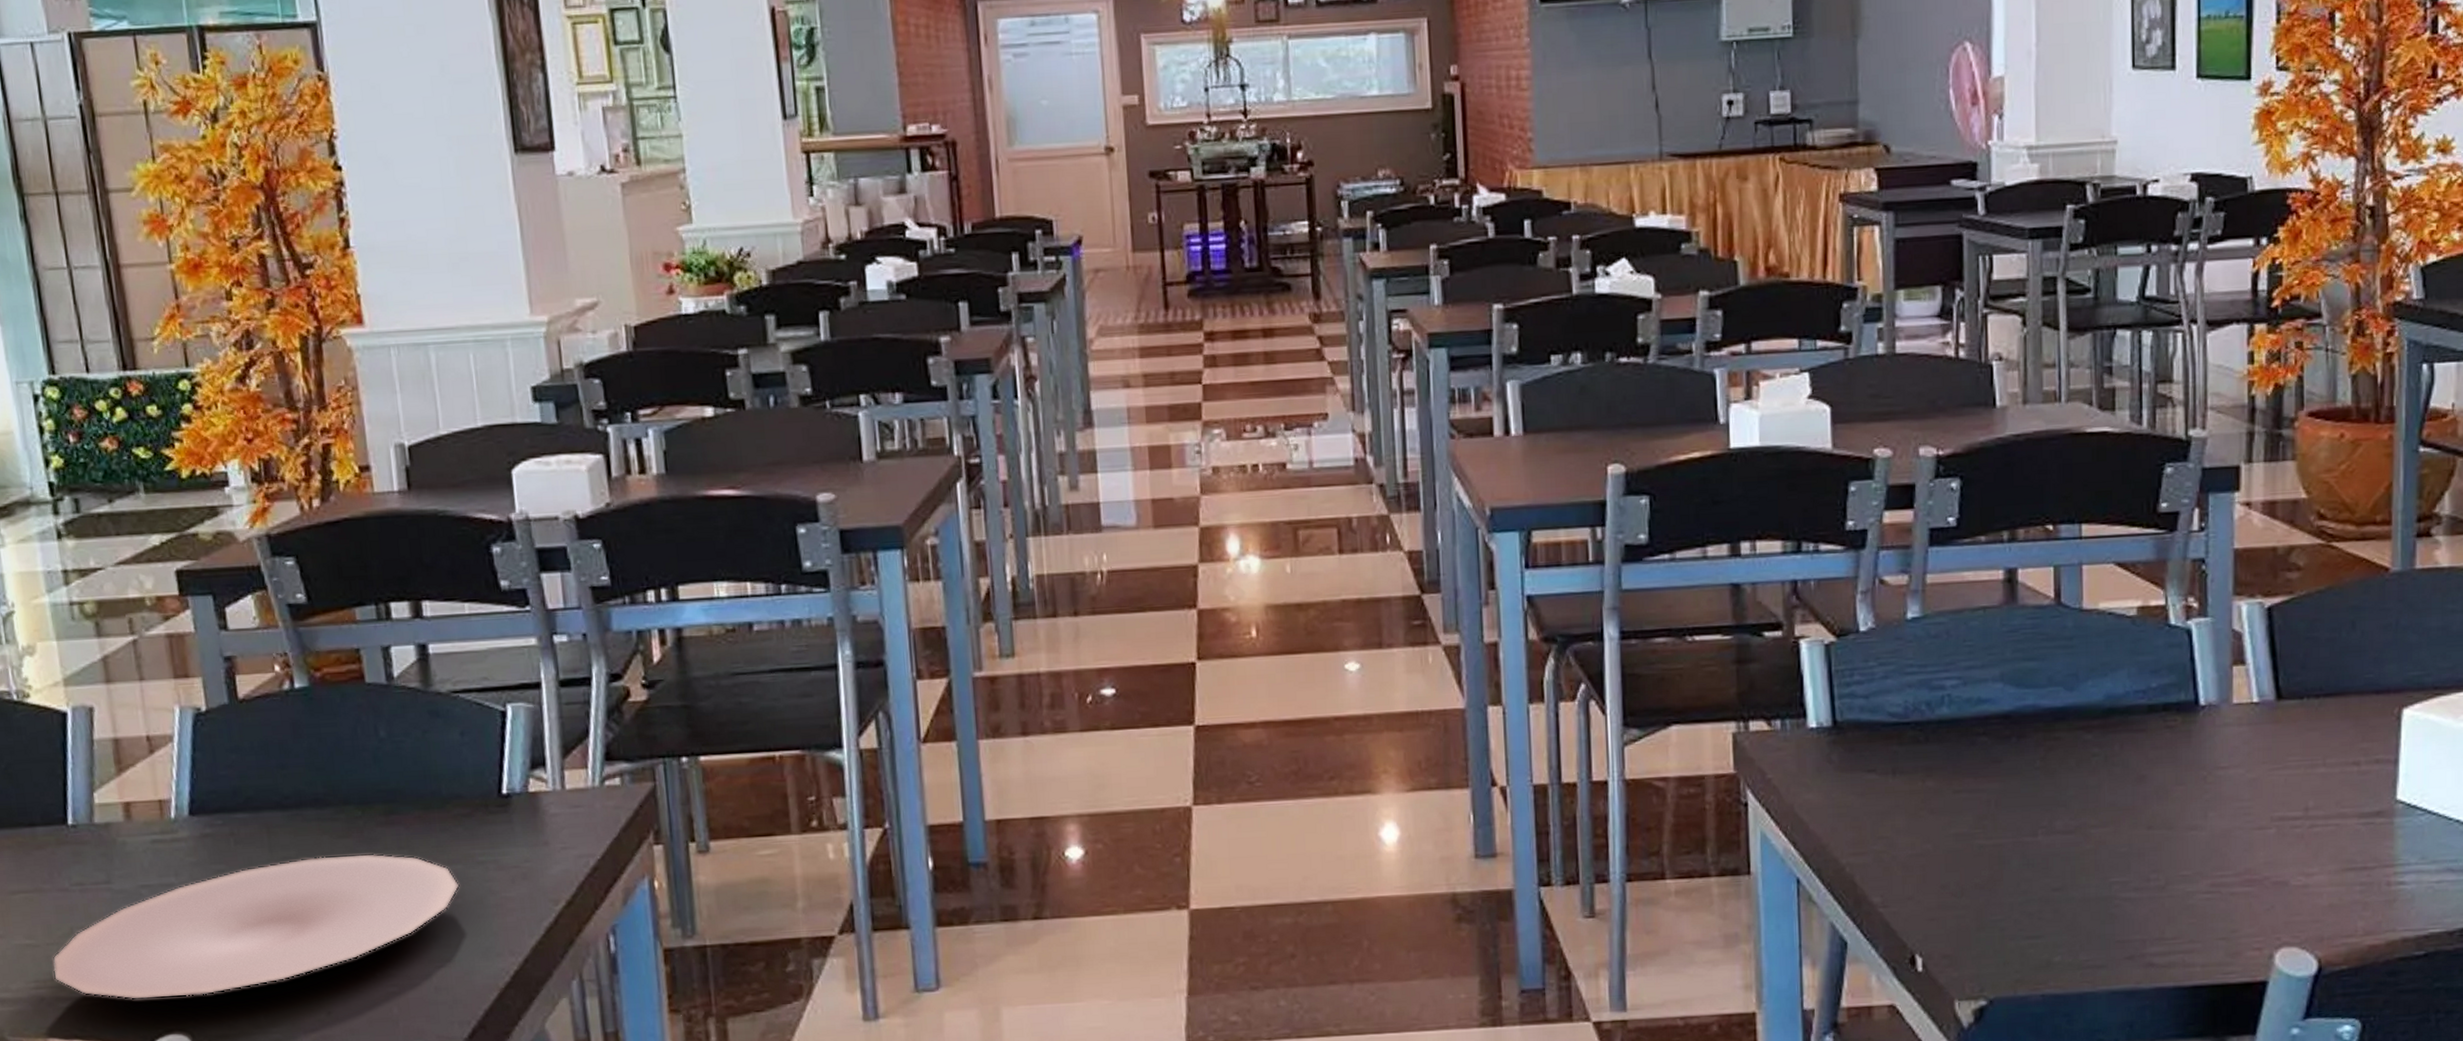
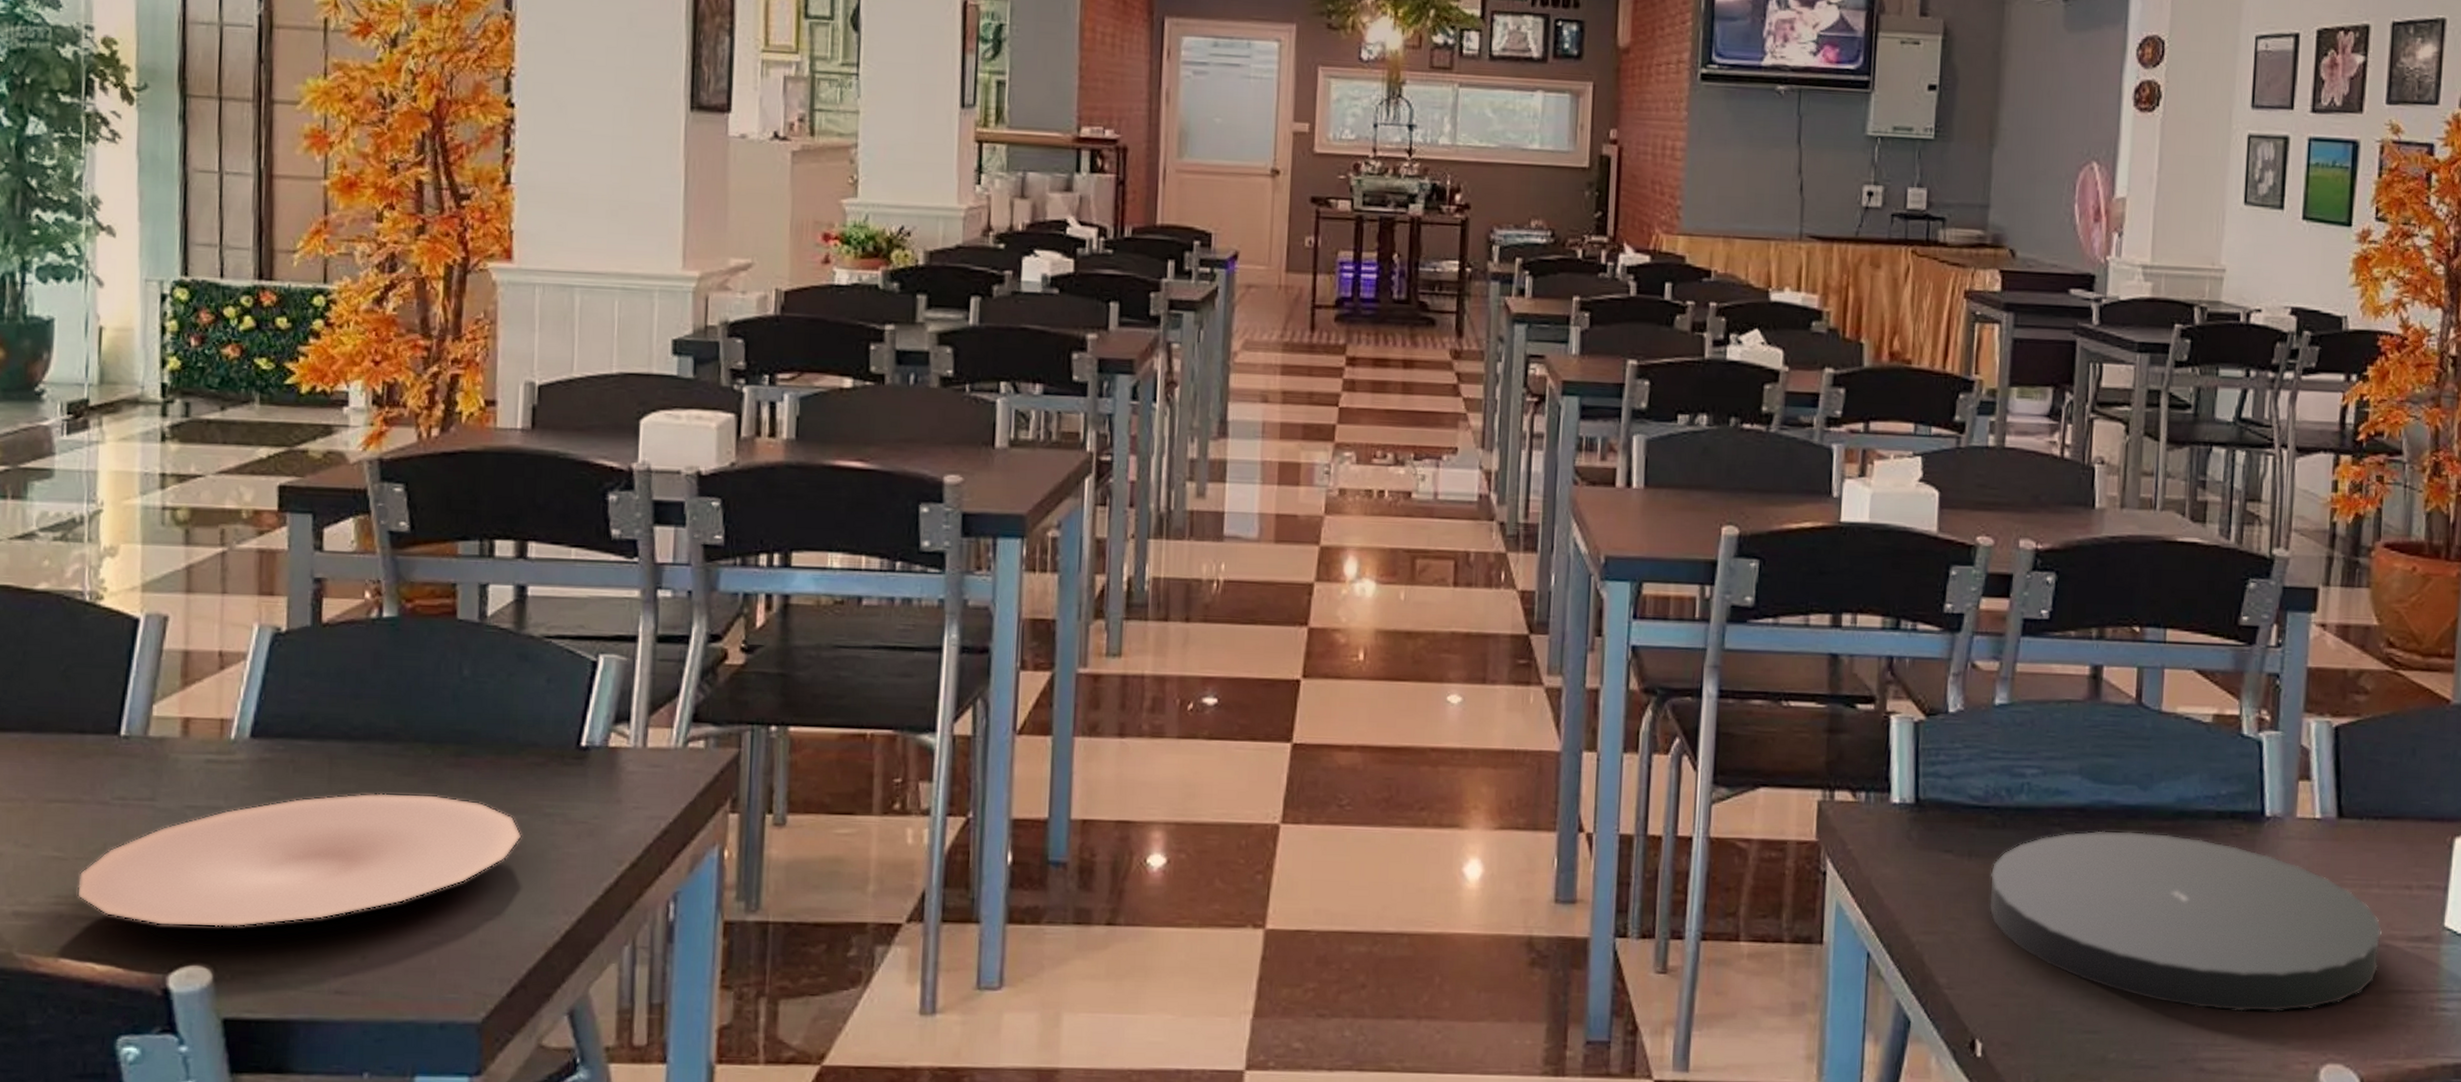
plate: none [1917,733,2331,904] -> present [1989,831,2382,1012]

